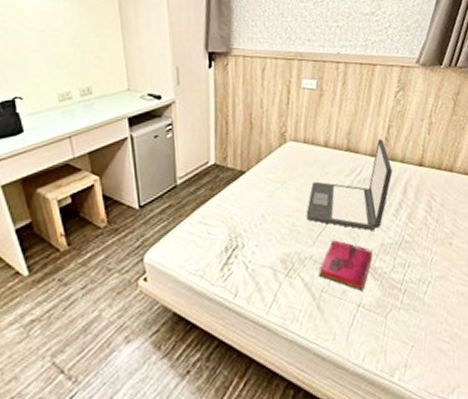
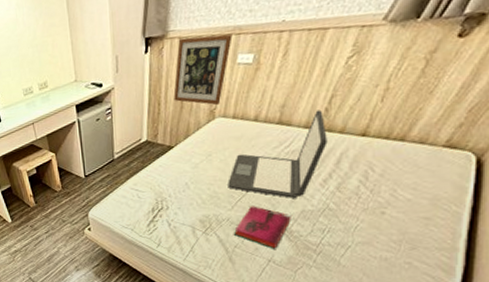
wall art: none [242,57,295,129] -> present [173,34,233,106]

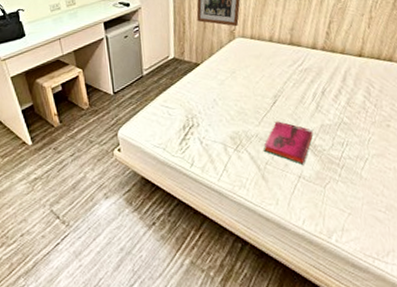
laptop: present [228,110,328,198] -> none [252,33,333,113]

